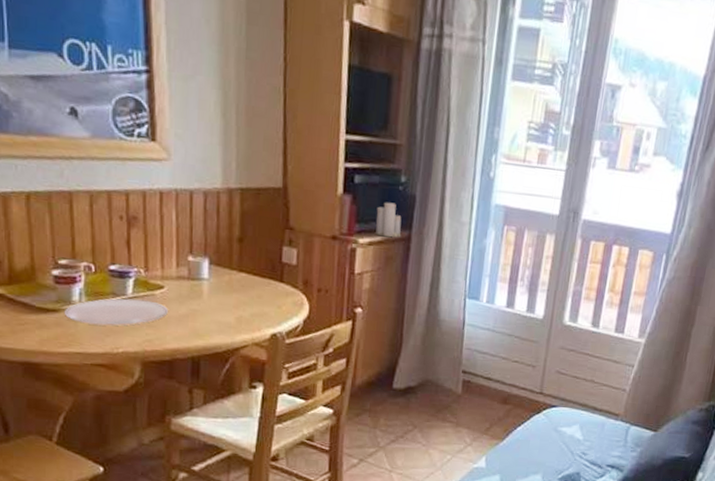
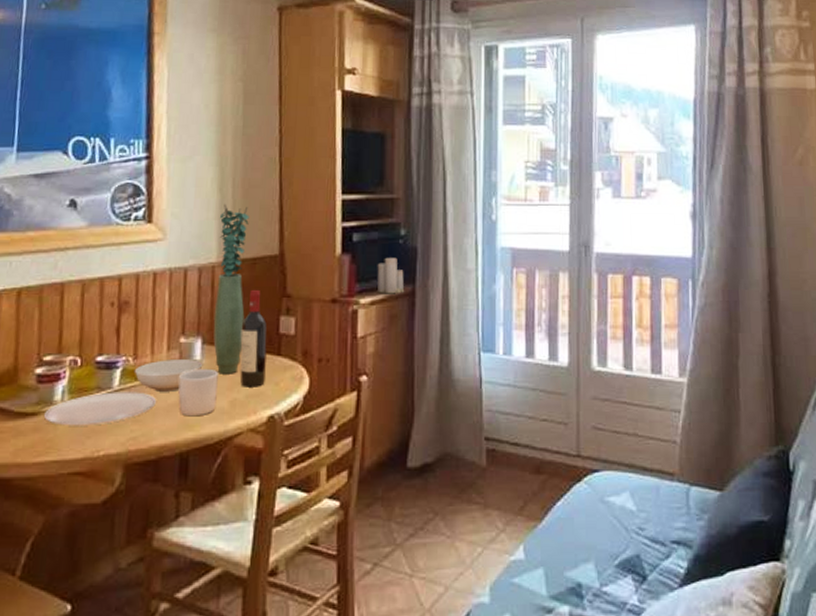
bowl: none [146,275,211,304] -> present [134,360,203,392]
mug: none [187,286,225,328] -> present [178,368,218,417]
vase: none [219,130,253,294] -> present [213,204,249,374]
wine bottle: none [245,218,271,308] -> present [239,289,268,387]

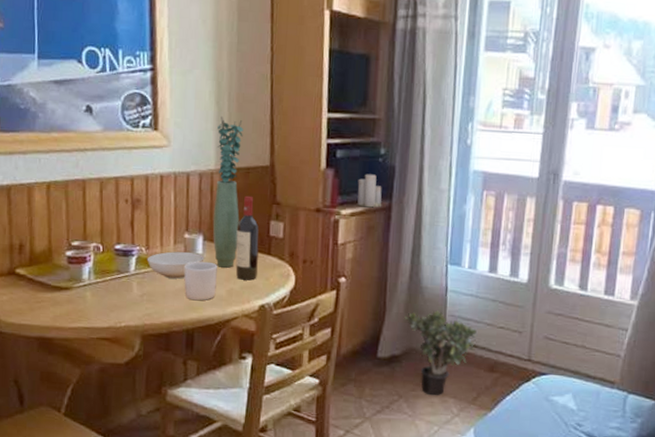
plate: present [43,392,156,426] -> none [75,275,166,302]
potted plant: none [435,406,518,508] -> present [404,310,477,395]

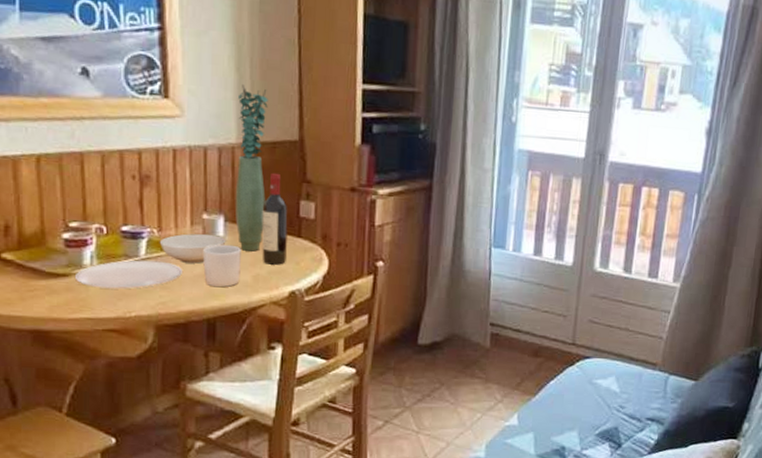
plate: none [75,275,166,302] -> present [74,260,182,290]
candle: present [357,174,382,208] -> none [395,151,422,188]
potted plant: present [404,310,477,395] -> none [446,295,521,382]

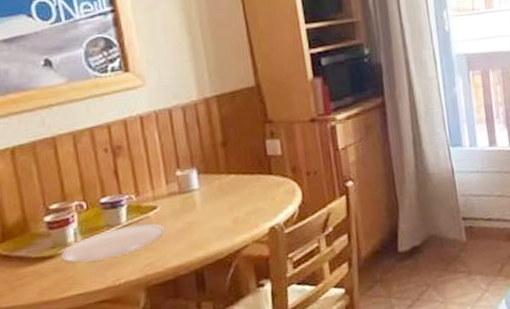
bowl: present [159,234,226,264] -> none [138,188,202,221]
mug: present [202,244,241,288] -> none [180,194,221,239]
vase: present [235,85,268,252] -> none [194,46,236,198]
wine bottle: present [262,172,288,265] -> none [231,119,262,206]

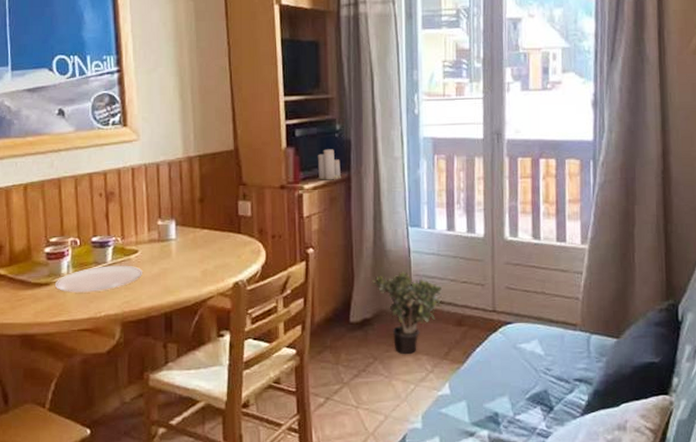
candle: none [347,75,376,108] -> present [317,149,342,180]
potted plant: none [417,193,490,277] -> present [372,272,442,354]

